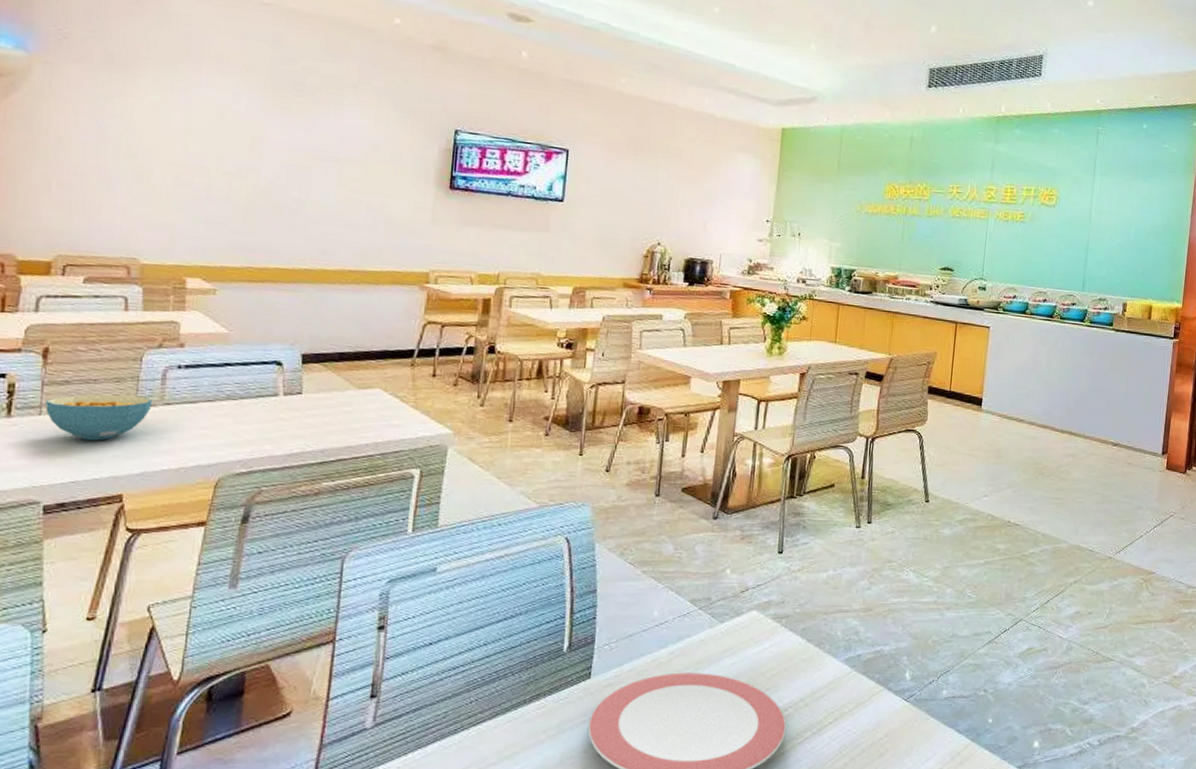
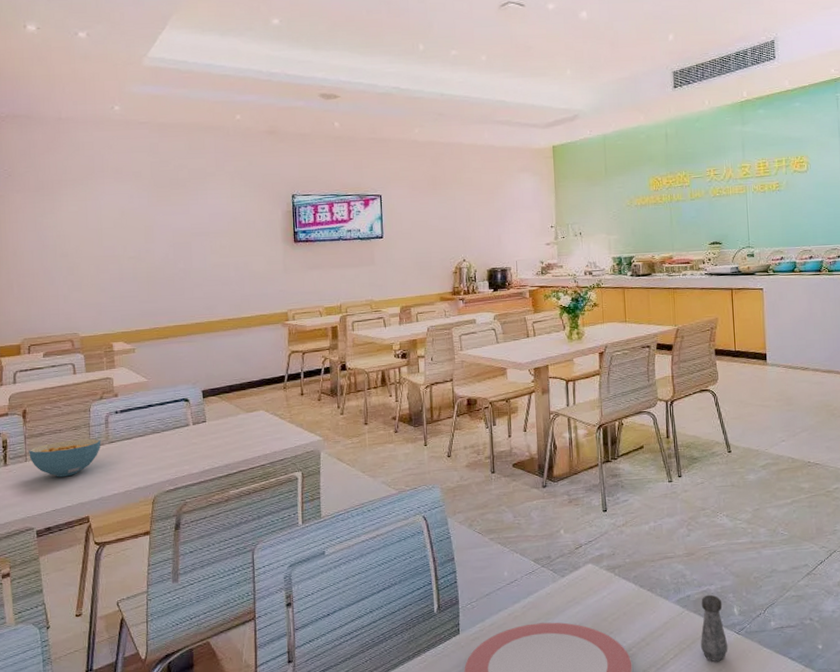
salt shaker: none [863,656,895,730] -> present [700,594,728,662]

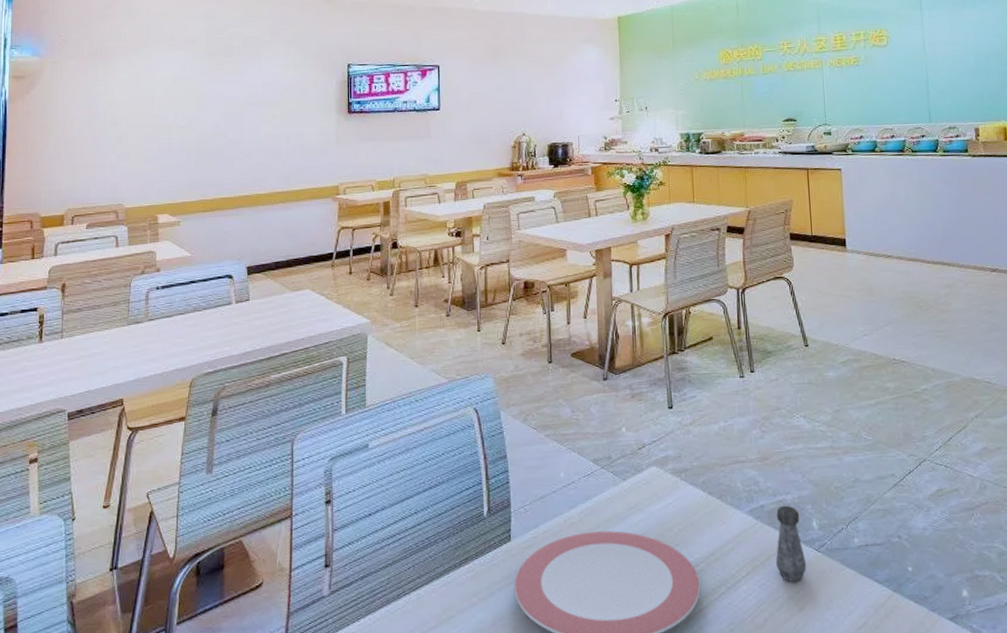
cereal bowl: present [29,438,101,477] -> none [65,315,140,356]

